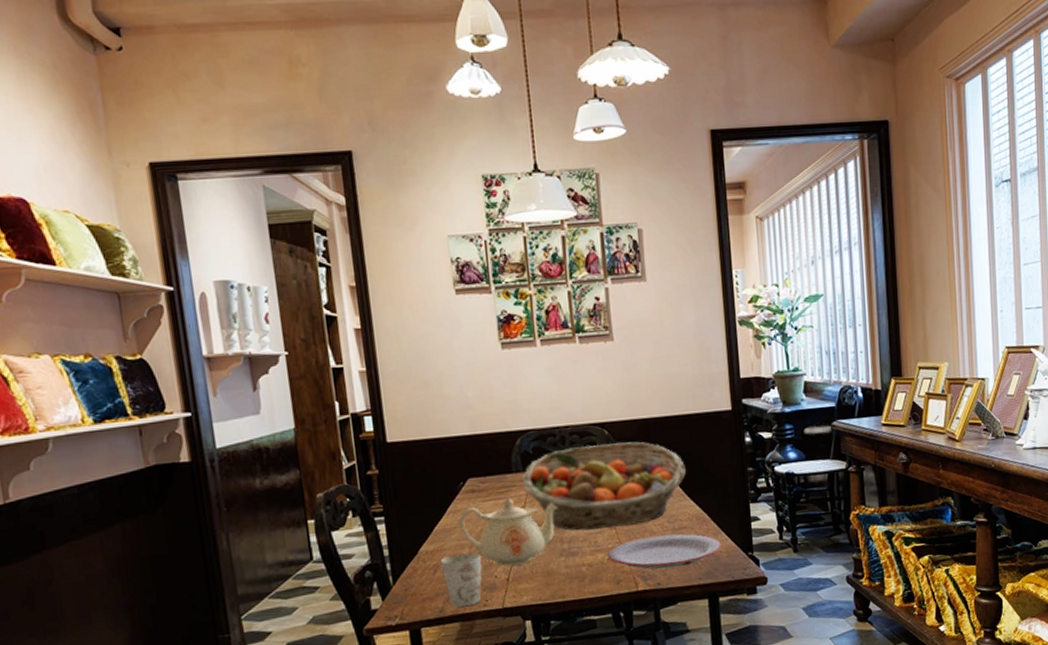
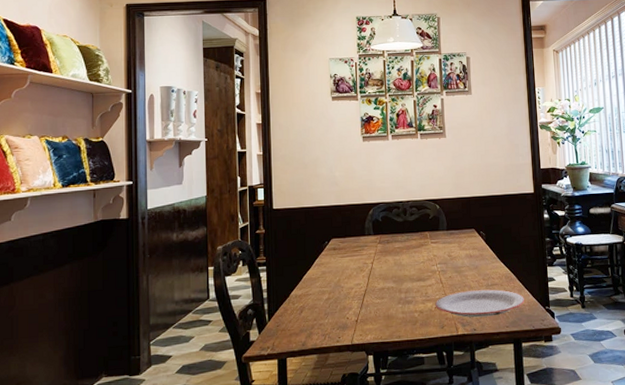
mug: present [440,552,482,608] -> none [306,297,337,342]
teapot: present [459,496,559,567] -> none [323,254,399,310]
fruit basket: present [522,442,686,531] -> none [372,215,498,284]

